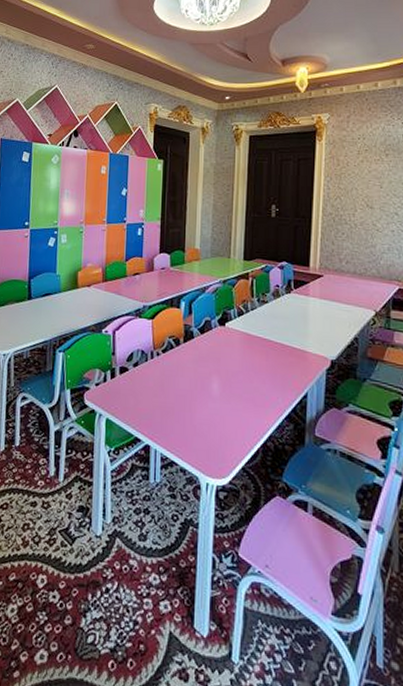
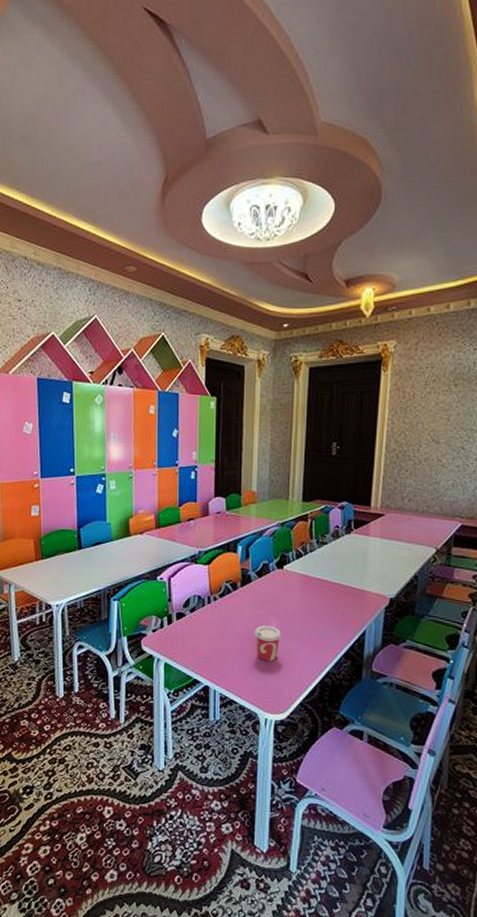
cup: none [196,383,224,421] -> present [254,626,282,661]

